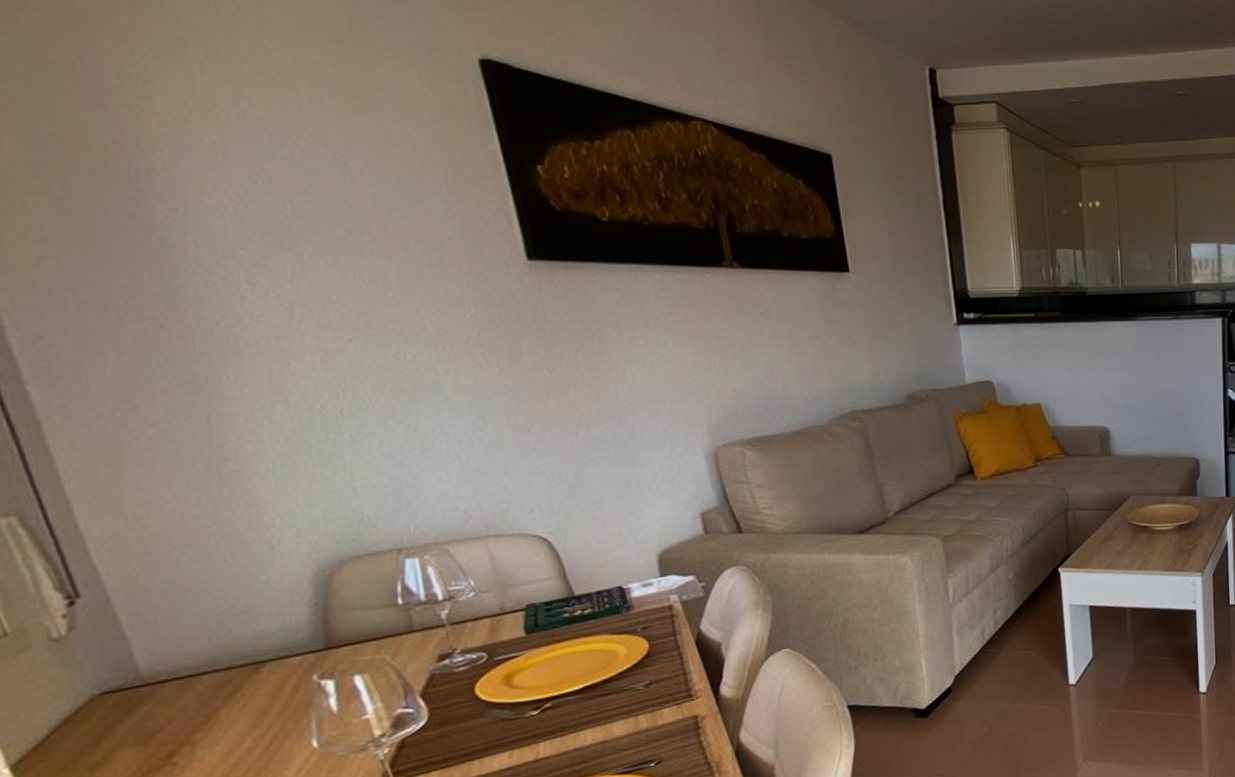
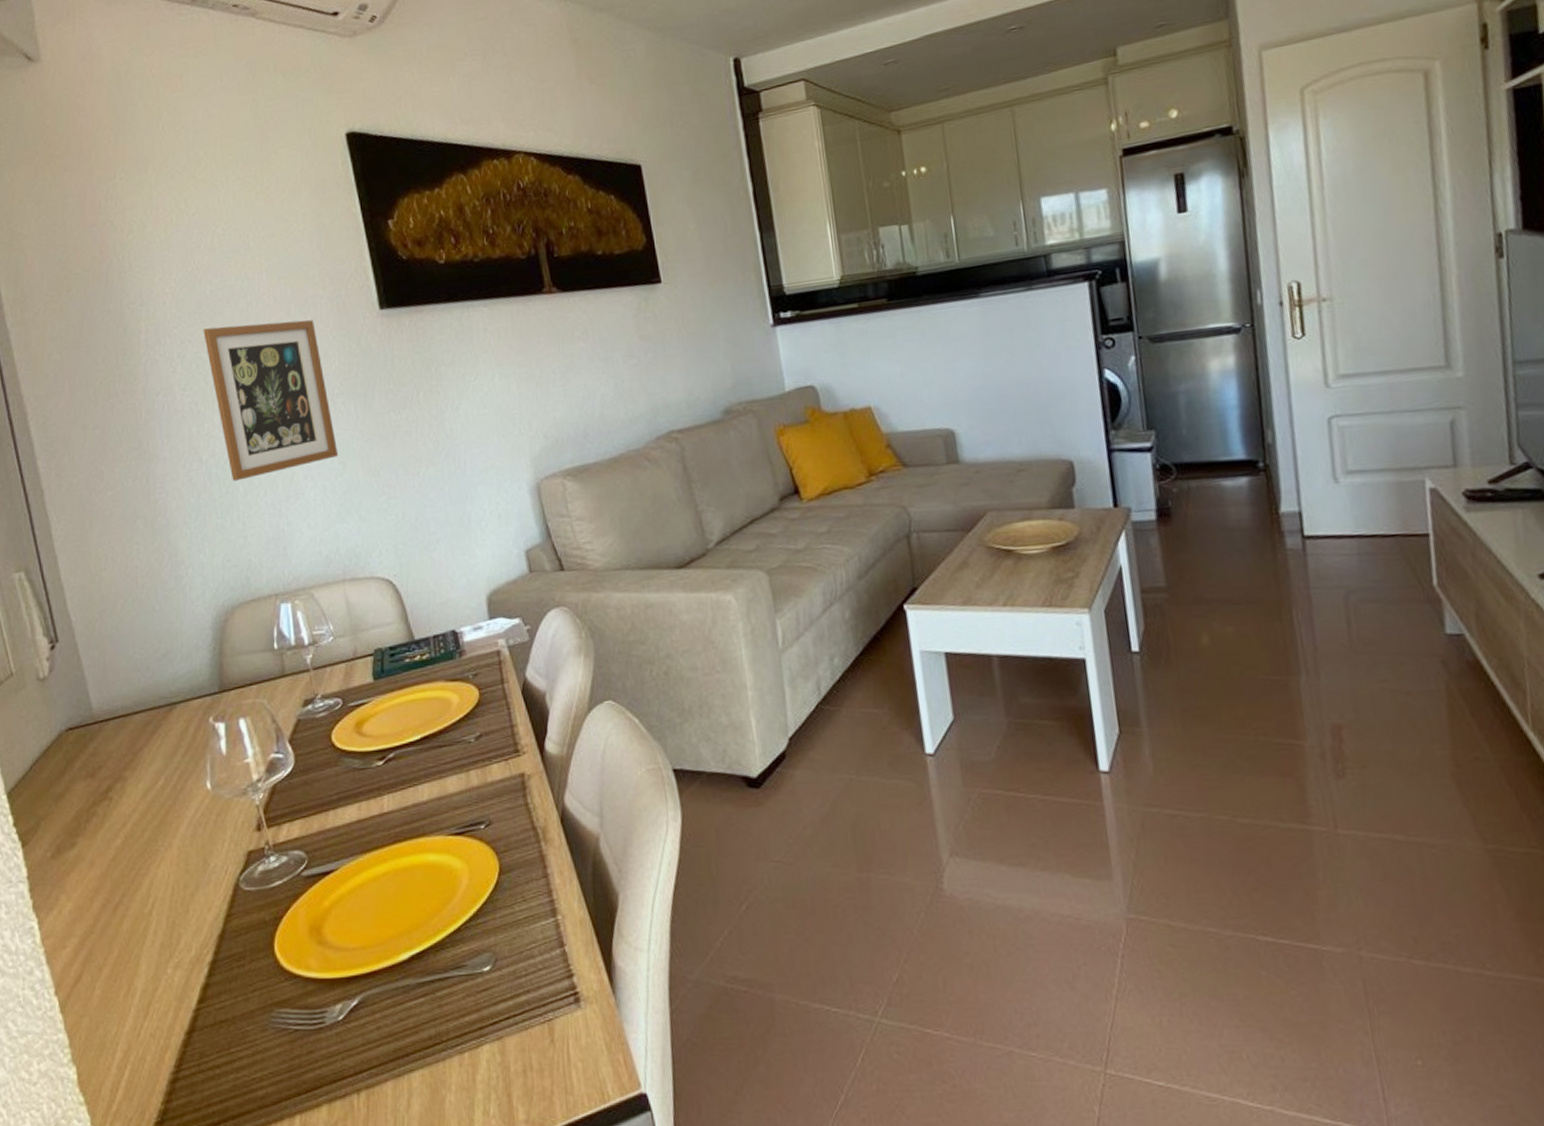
picture frame: none [283,254,477,428] -> present [203,319,339,481]

